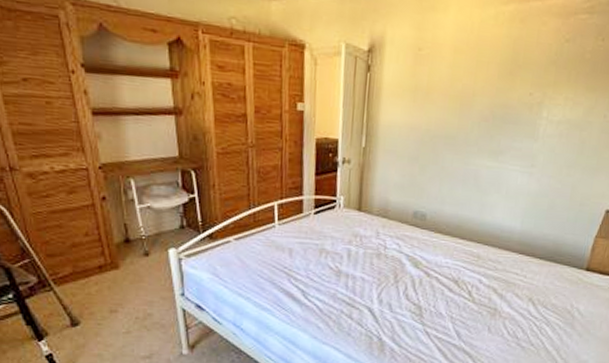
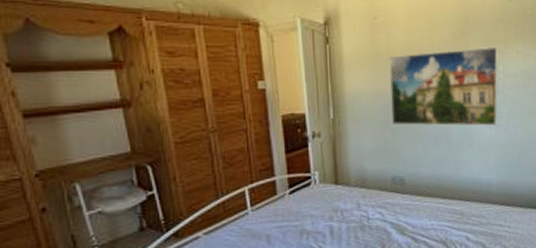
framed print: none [422,89,545,174] -> present [389,46,498,126]

